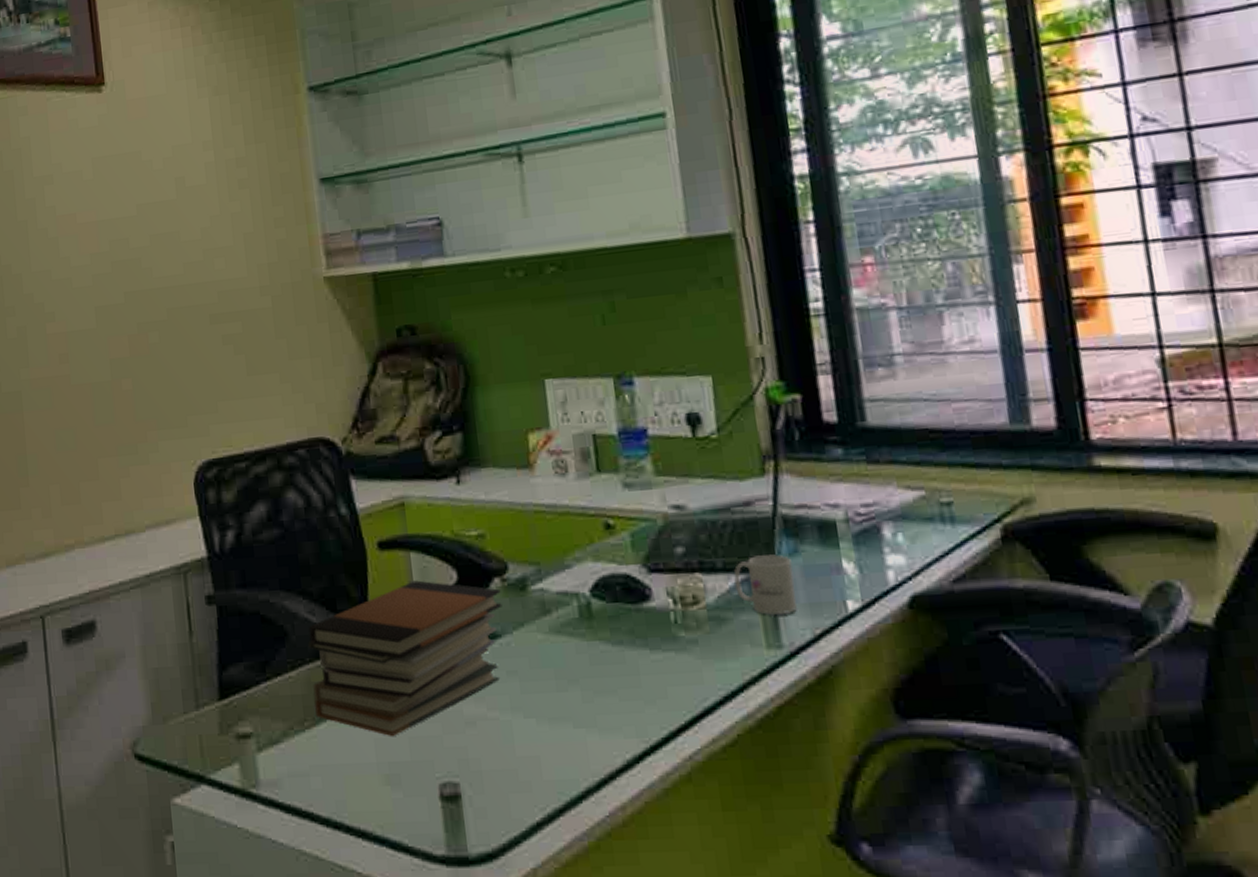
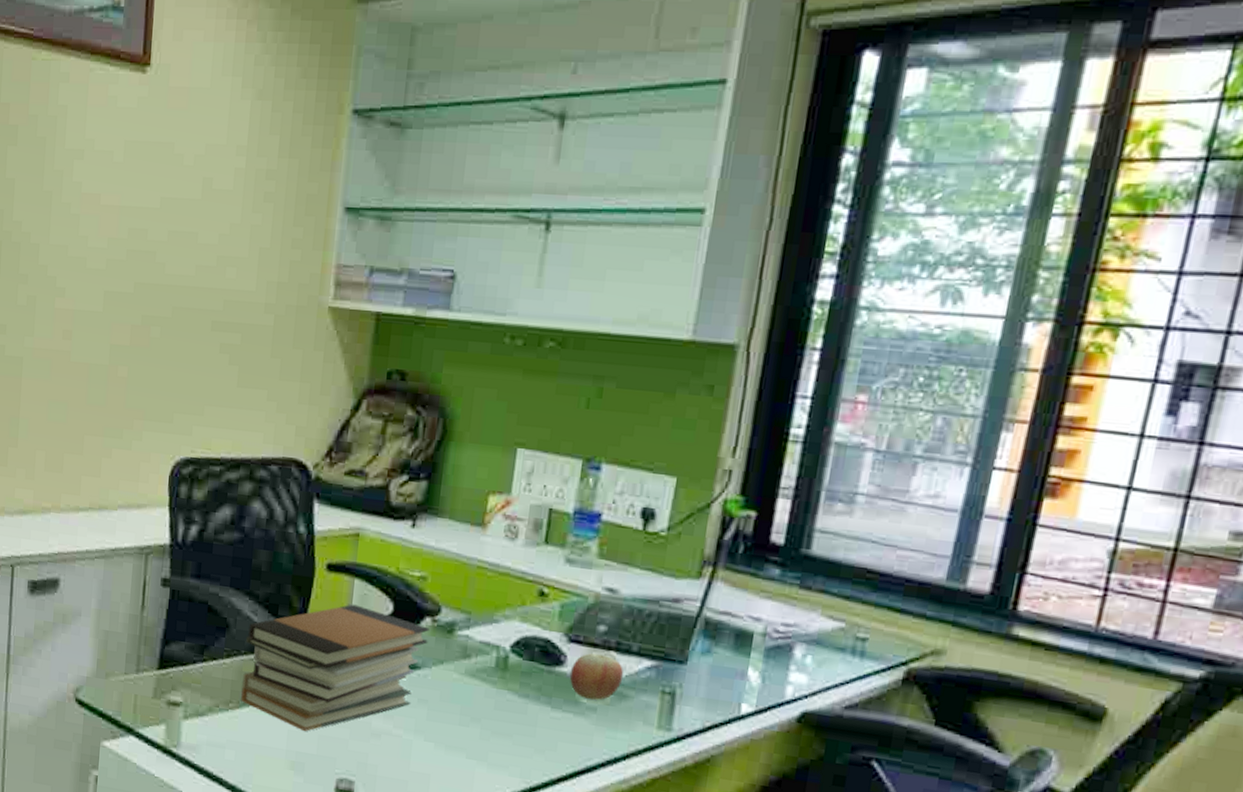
apple: none [658,579,717,631] -> present [569,653,624,700]
mug: present [733,554,797,615] -> none [643,647,702,704]

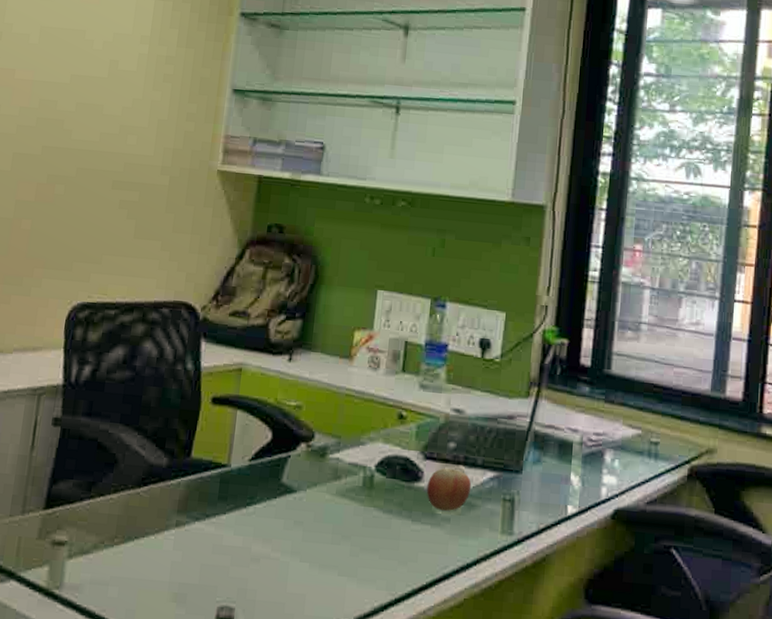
book stack: present [241,604,430,732] -> none [126,434,304,562]

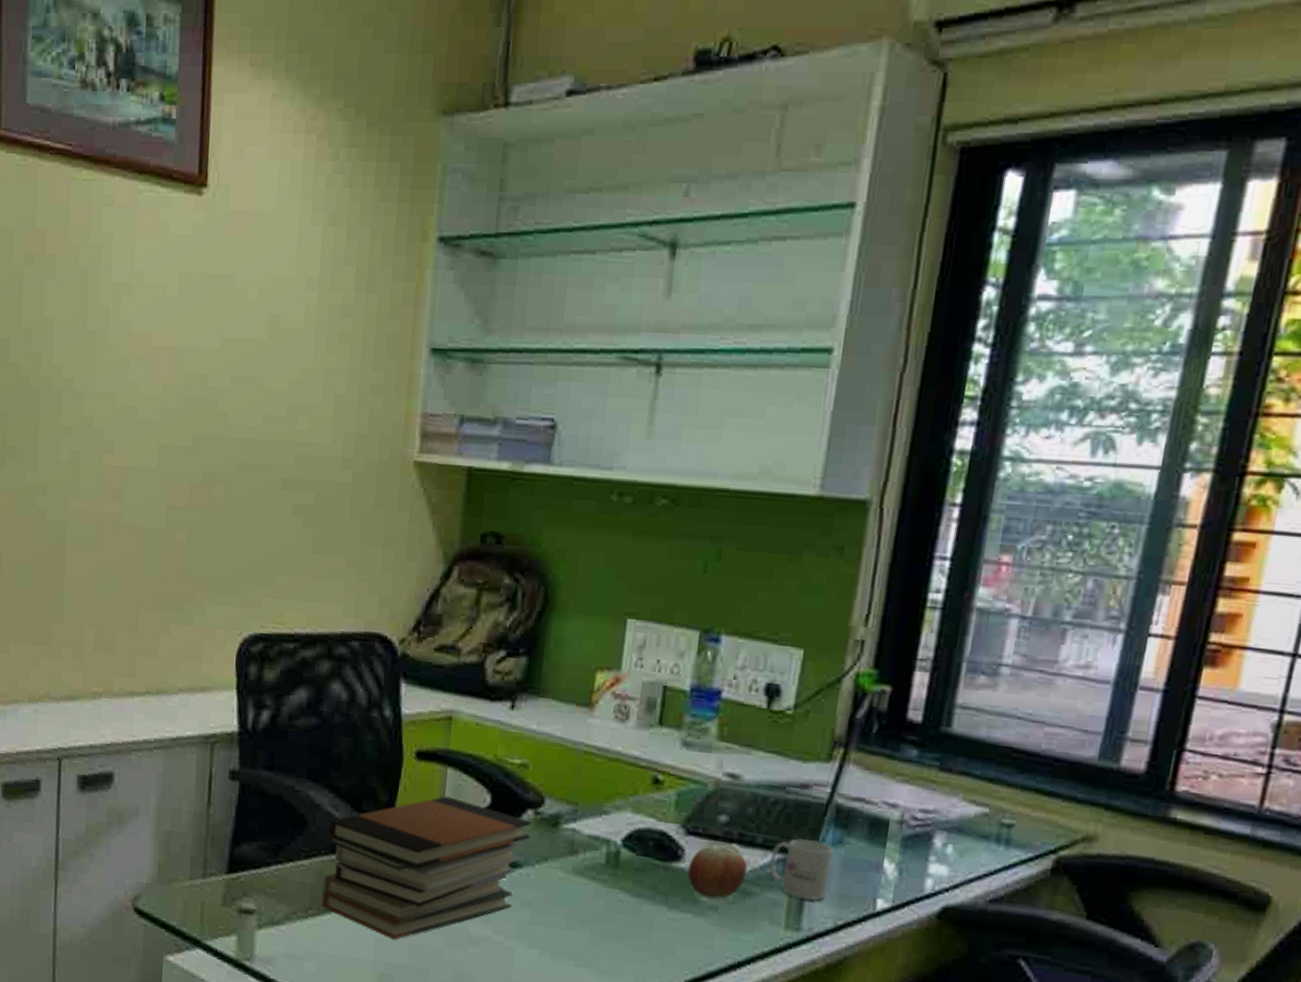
book stack: none [126,434,304,562] -> present [322,796,532,941]
mug: none [487,459,534,509] -> present [768,838,833,900]

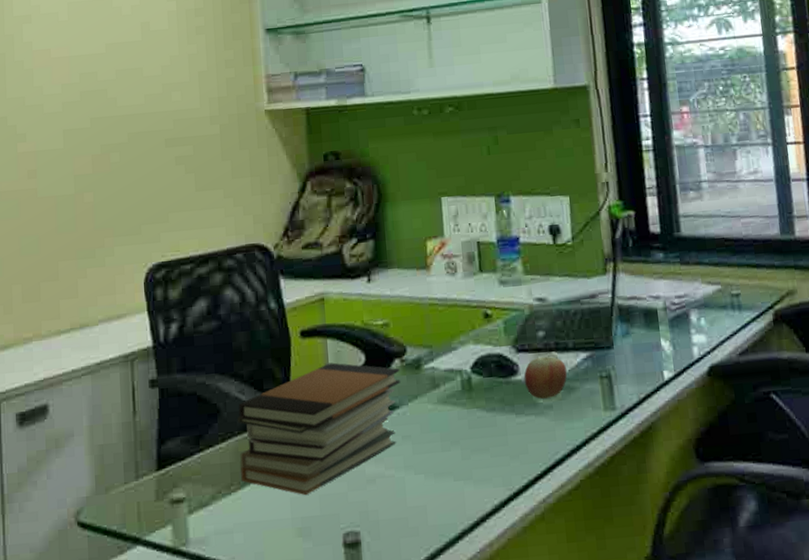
mug: present [768,838,833,900] -> none [581,336,627,384]

